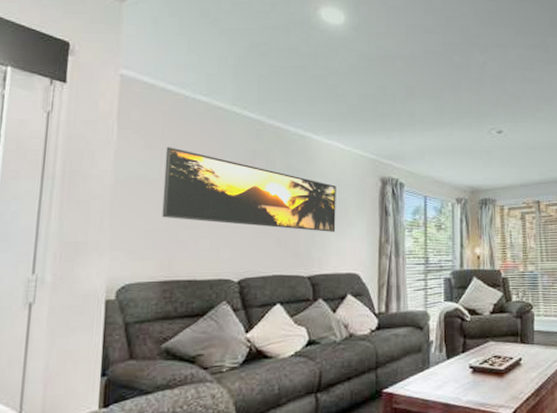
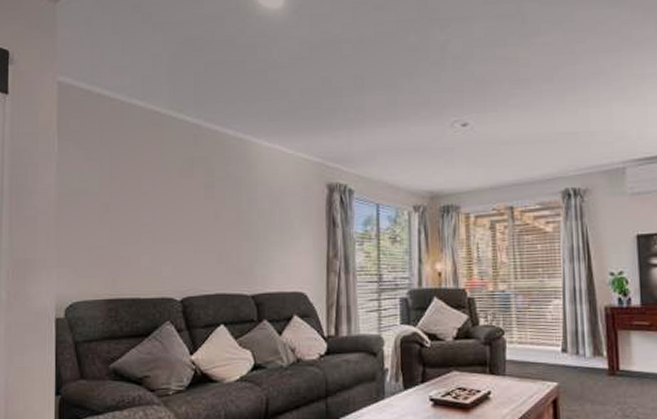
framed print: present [162,147,336,232] -> none [104,157,280,246]

